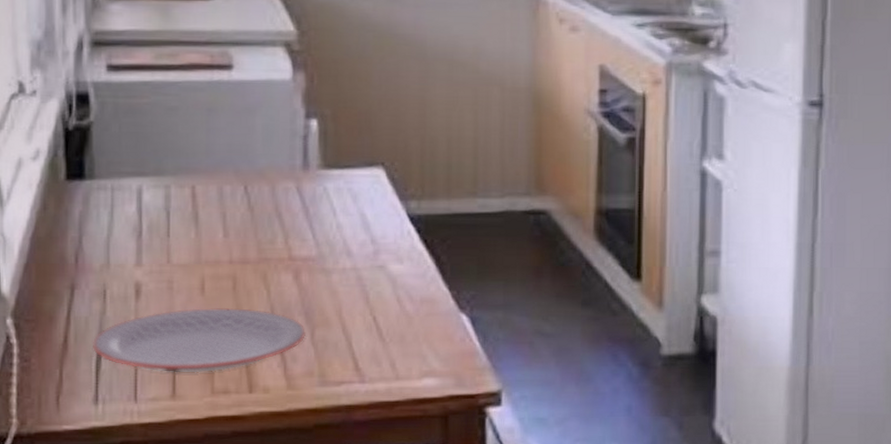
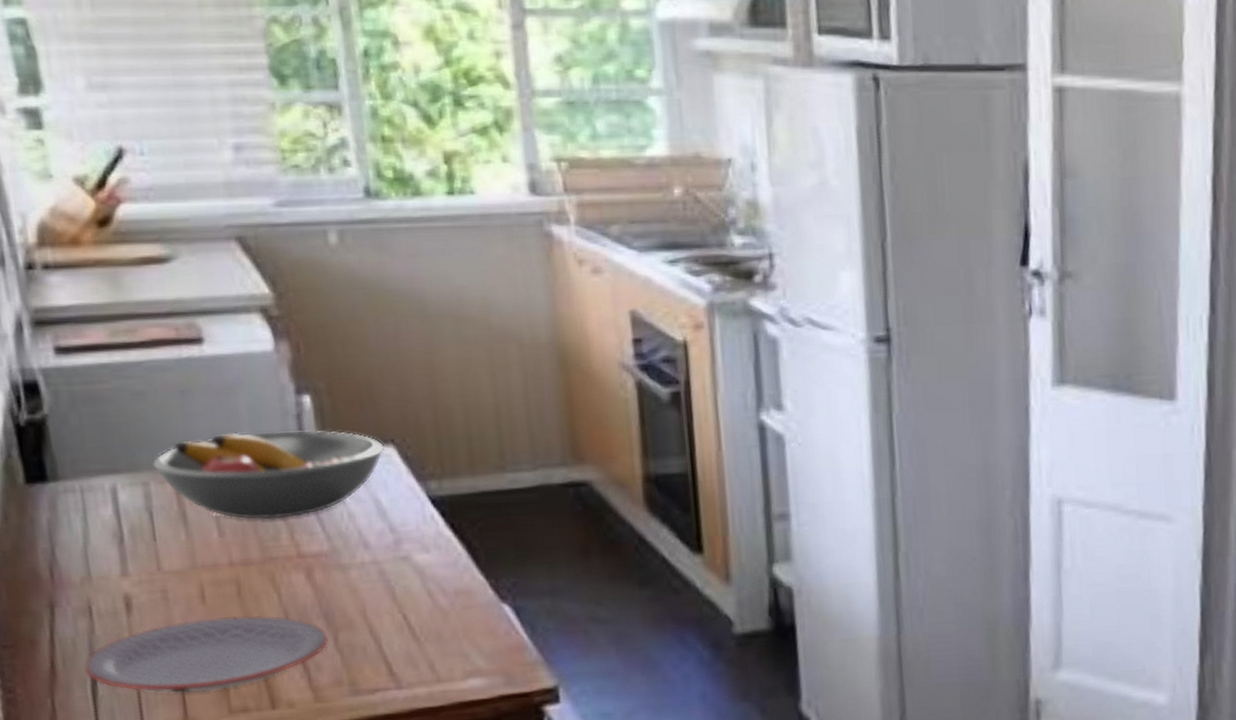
fruit bowl: none [176,149,376,225] -> present [152,430,386,520]

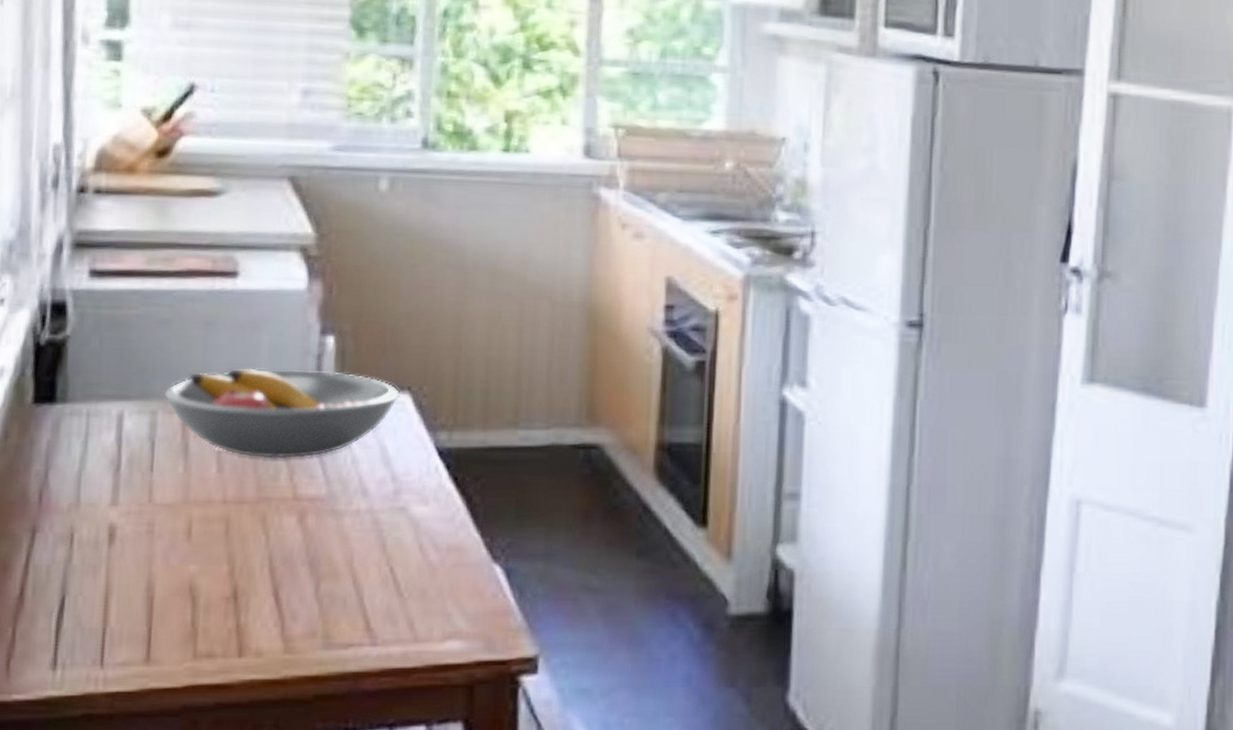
plate: present [84,616,328,693] -> none [54,556,309,633]

